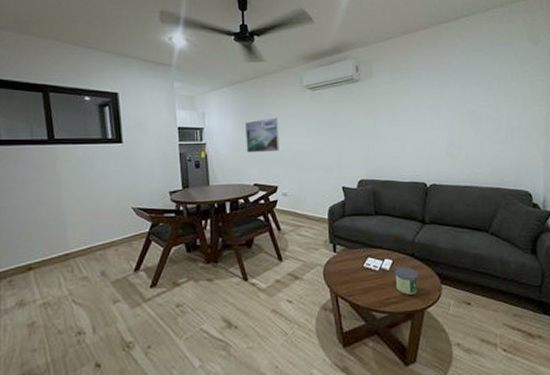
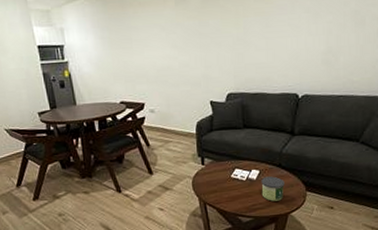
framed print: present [244,117,279,153] -> none [106,29,144,70]

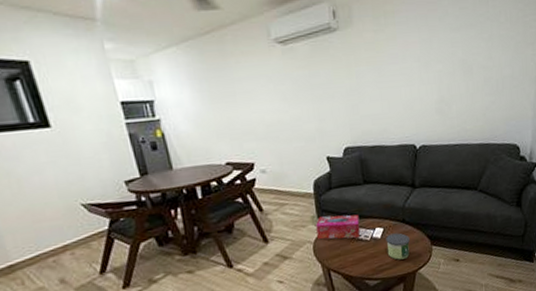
tissue box: none [196,155,237,178] -> present [316,214,361,240]

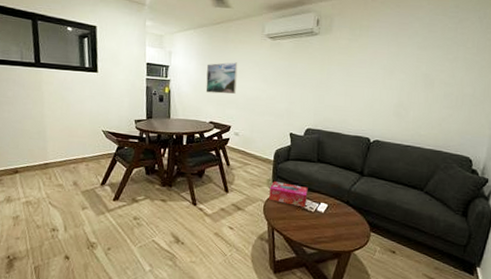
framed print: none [205,81,251,127] -> present [205,62,238,95]
candle: present [386,233,410,260] -> none [327,211,351,237]

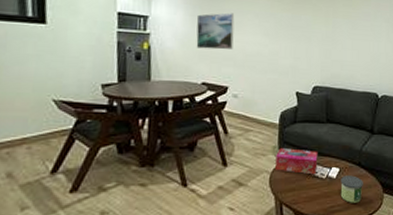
candle: none [327,211,351,237] -> present [340,175,363,203]

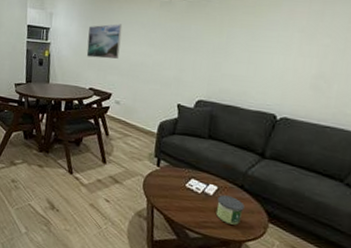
tissue box: present [275,148,318,175] -> none [150,156,195,188]

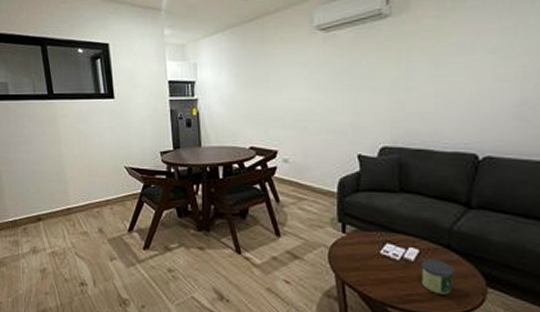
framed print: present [86,23,123,60] -> none [241,67,281,111]

